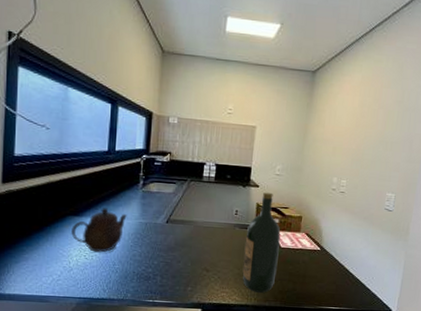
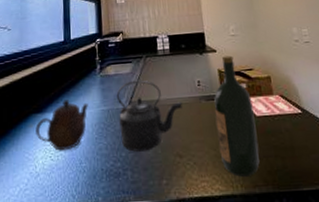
kettle: none [155,200,217,263] -> present [116,80,183,152]

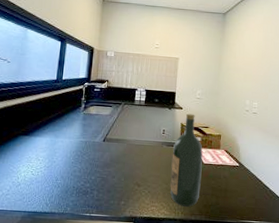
teapot: present [35,100,88,151] -> none [21,128,70,169]
kettle: present [116,80,183,152] -> none [93,121,147,178]

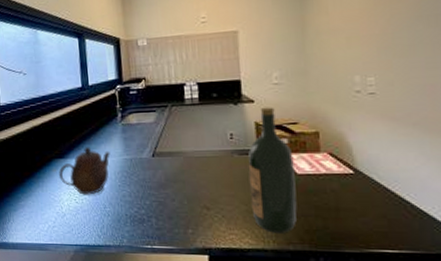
teapot: none [21,128,70,169] -> present [59,147,110,195]

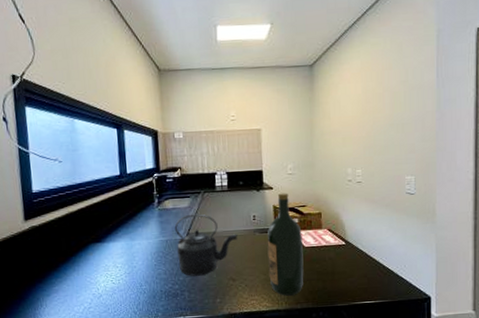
teapot: present [59,147,110,195] -> none [95,231,147,276]
kettle: none [139,130,212,201] -> present [174,213,238,276]

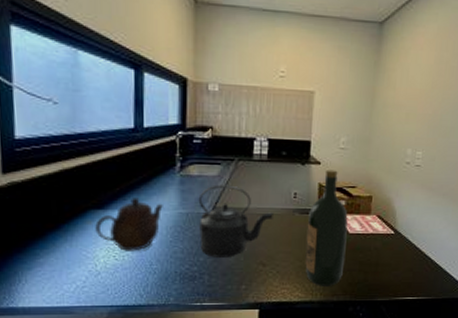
teapot: none [95,231,147,276] -> present [95,198,163,251]

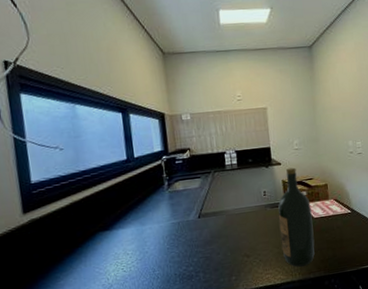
teapot: present [95,198,163,251] -> none [103,216,158,263]
kettle: present [198,184,273,258] -> none [186,193,250,257]

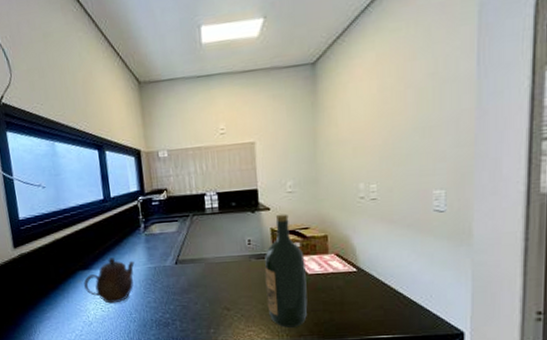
teapot: none [103,216,158,263] -> present [83,258,135,304]

